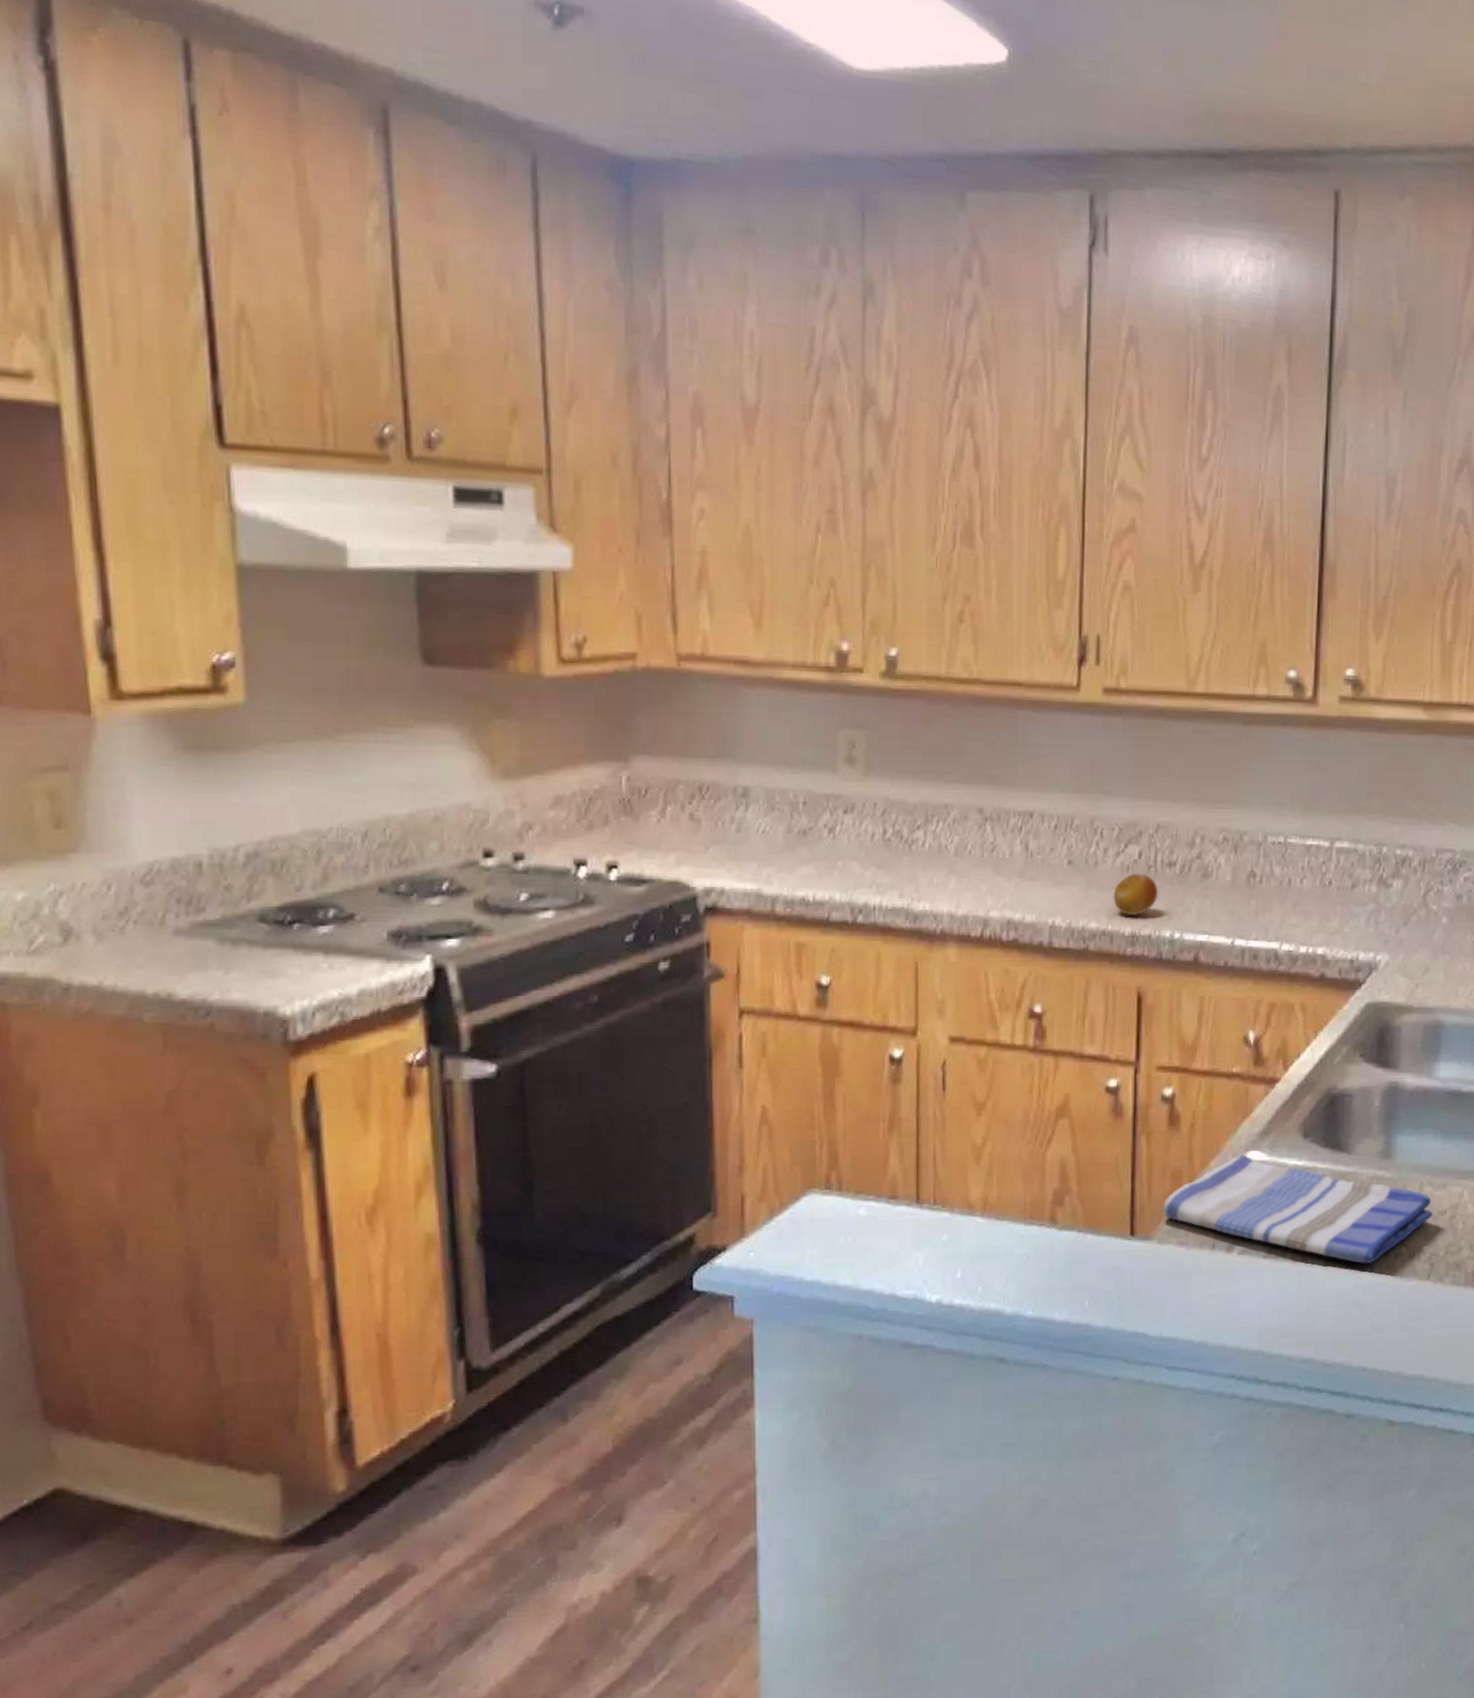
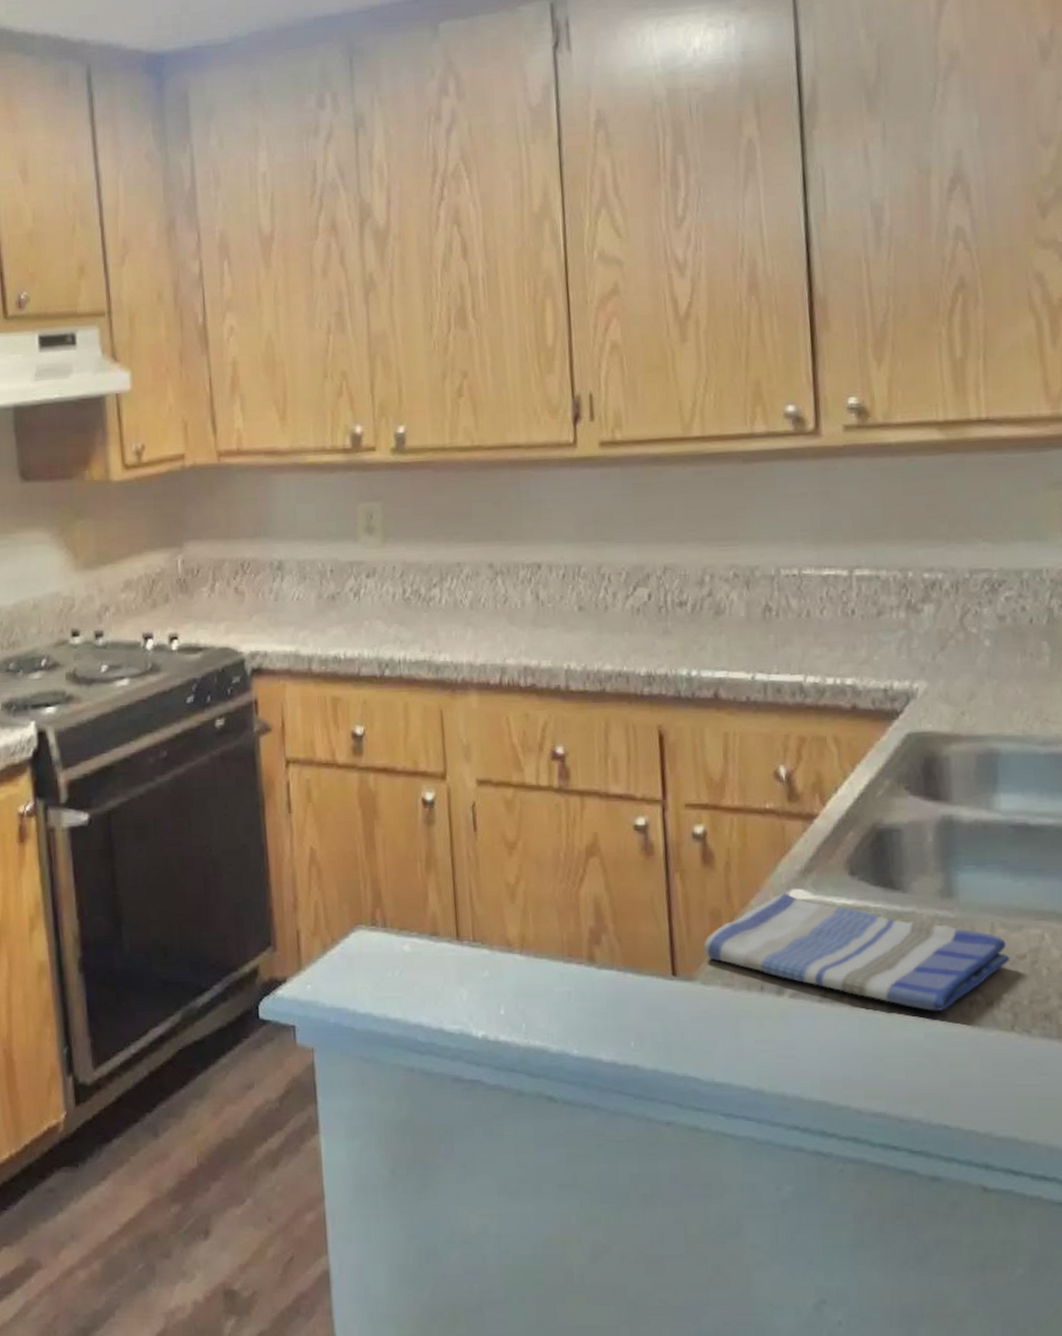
fruit: present [1113,873,1158,917] -> none [625,614,672,657]

